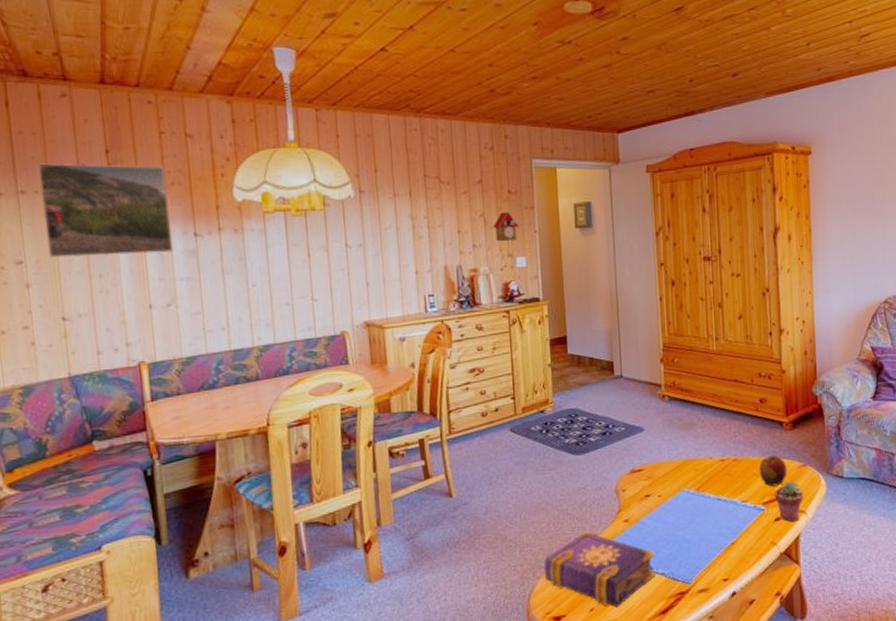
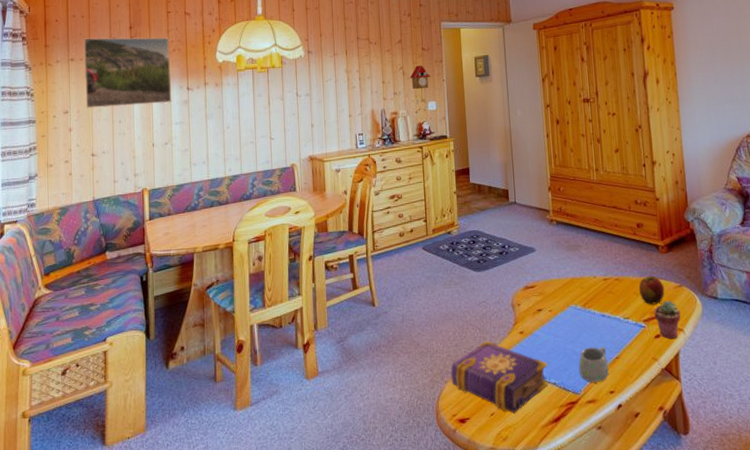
mug: none [690,532,723,571] -> present [578,346,609,382]

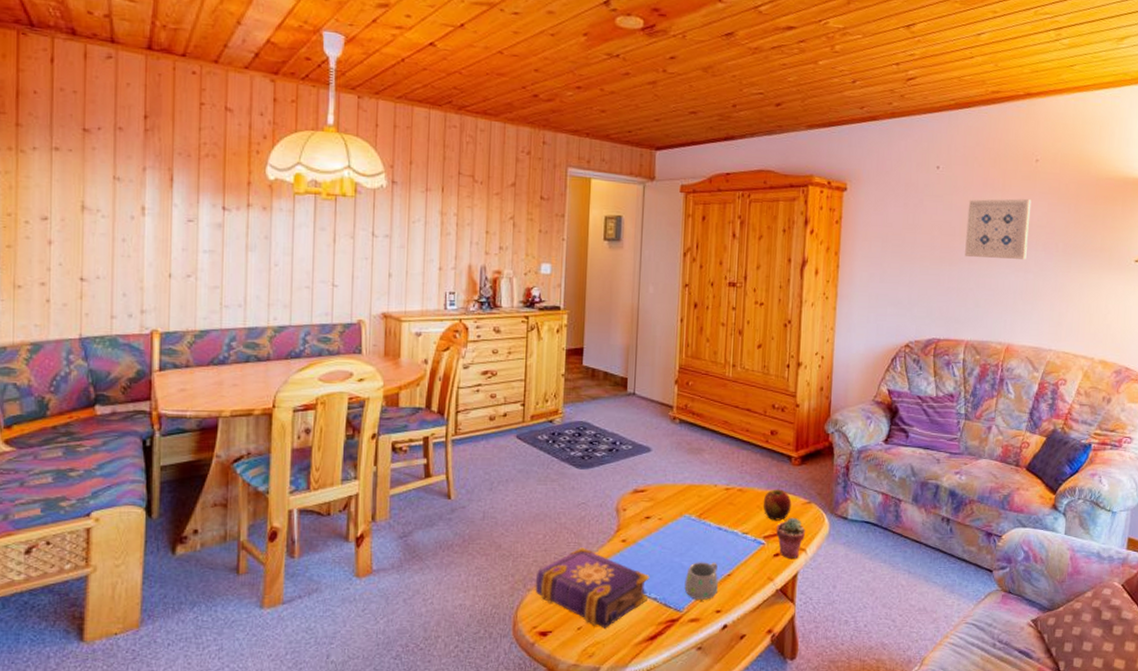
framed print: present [83,37,172,108] -> none [73,122,201,224]
cuckoo clock: present [409,65,430,104] -> none [521,217,547,265]

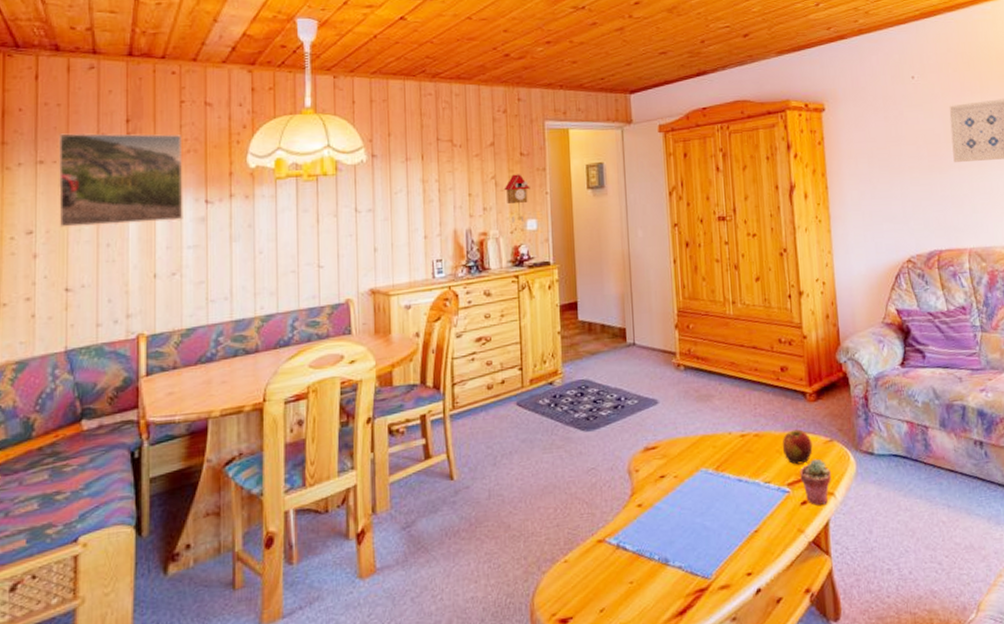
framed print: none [73,122,201,224] -> present [58,133,183,228]
cuckoo clock: none [521,217,547,265] -> present [504,174,530,222]
book: present [535,548,650,628] -> none [550,518,672,607]
mug: present [684,562,718,600] -> none [709,518,746,564]

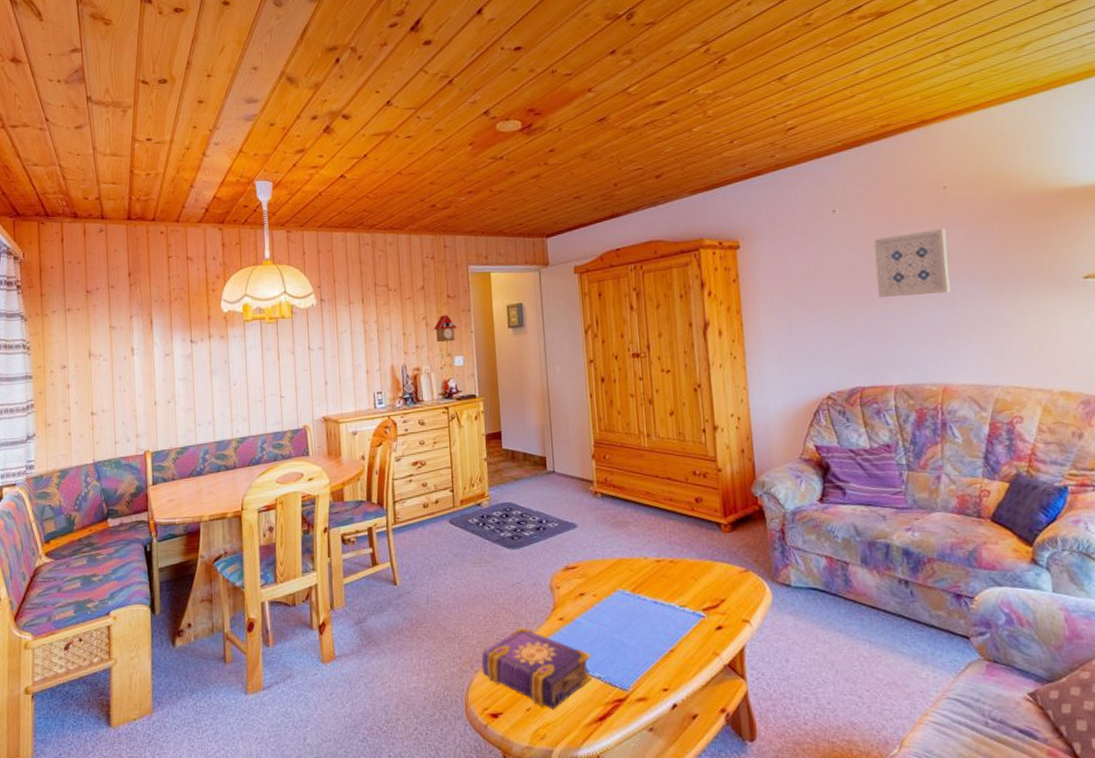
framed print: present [58,133,183,228] -> none [80,285,175,363]
book: none [550,518,672,607] -> present [481,627,592,709]
apple: present [782,429,813,465] -> none [697,558,728,592]
potted succulent: present [800,458,831,507] -> none [715,587,747,632]

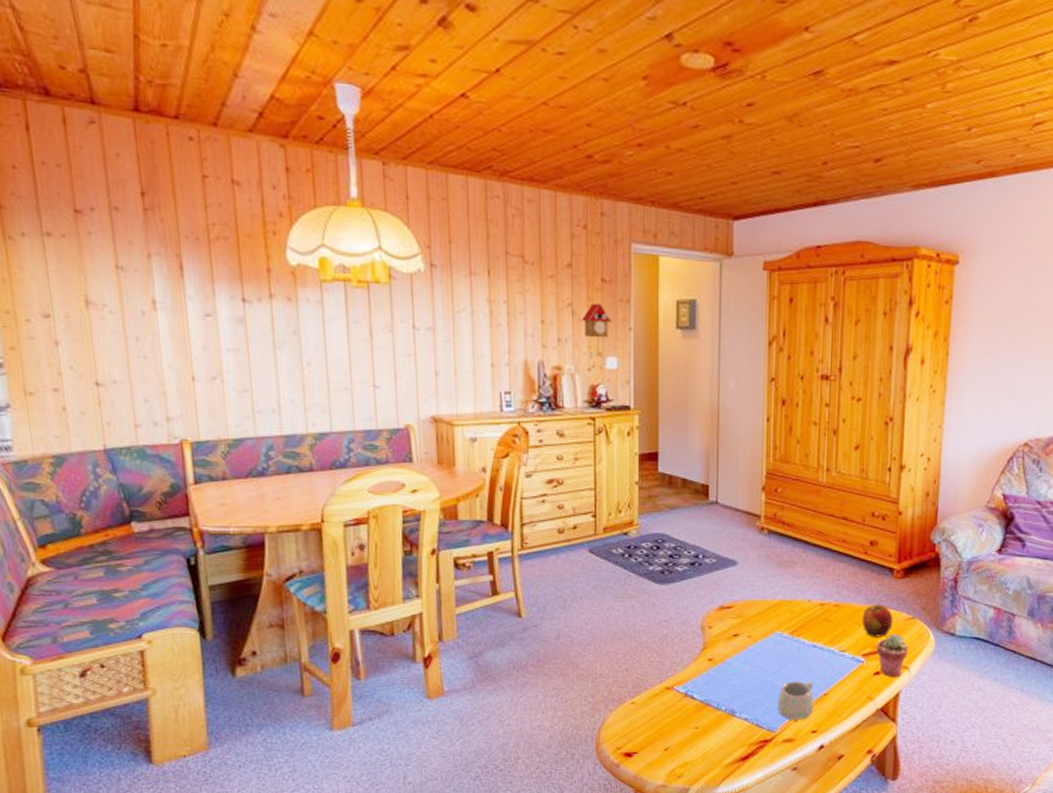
book: present [481,627,592,709] -> none [617,667,740,749]
mug: none [627,637,662,678] -> present [777,681,813,720]
apple: none [697,558,728,592] -> present [861,604,894,637]
potted succulent: none [715,587,747,632] -> present [876,633,908,678]

